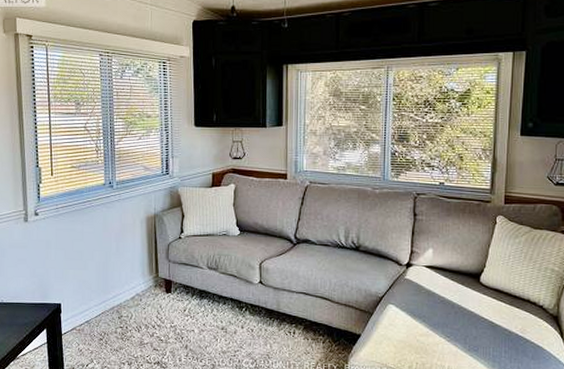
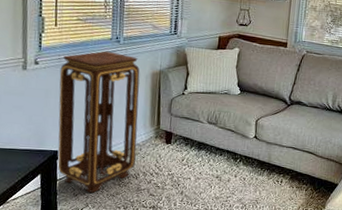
pedestal table: none [58,197,137,349] -> present [57,51,140,194]

